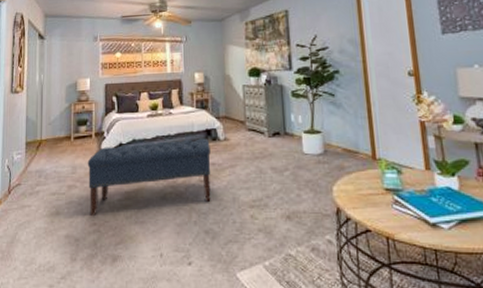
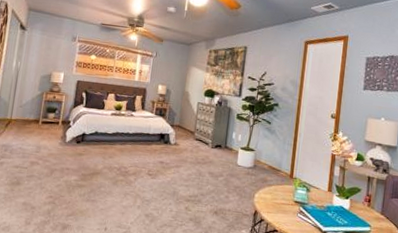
bench: present [87,138,211,216] -> none [47,134,162,192]

